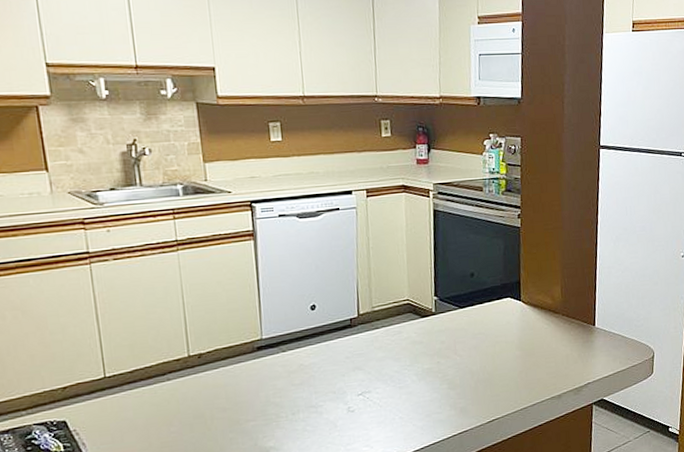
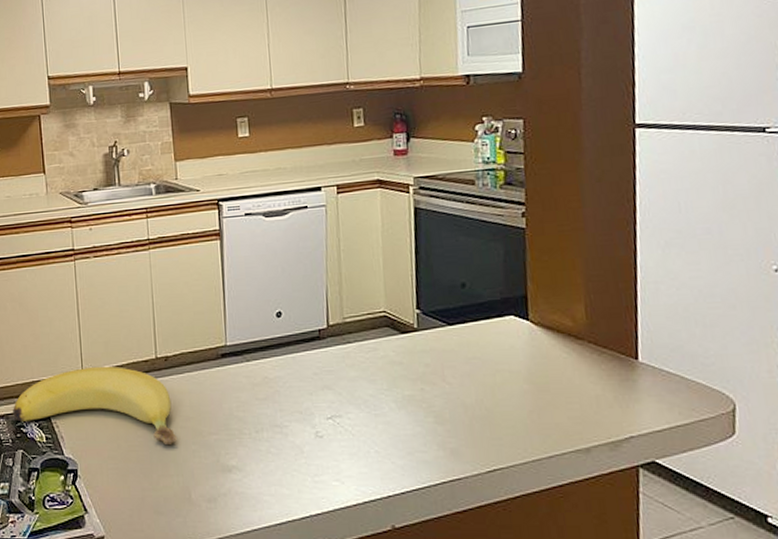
banana: none [20,368,214,437] -> present [13,366,178,446]

